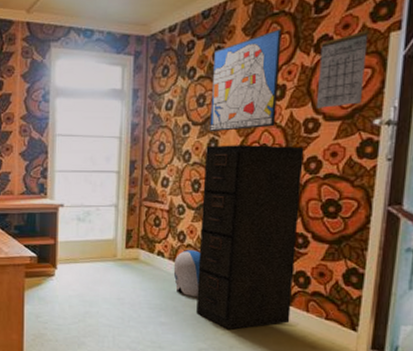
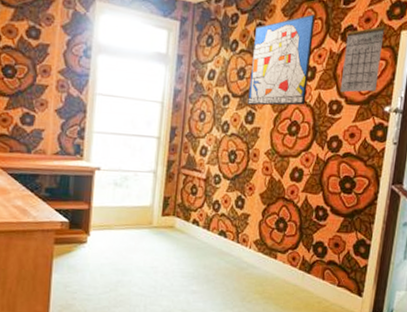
sun visor: present [173,250,200,297] -> none [206,219,233,266]
filing cabinet: present [196,145,304,330] -> none [226,118,328,297]

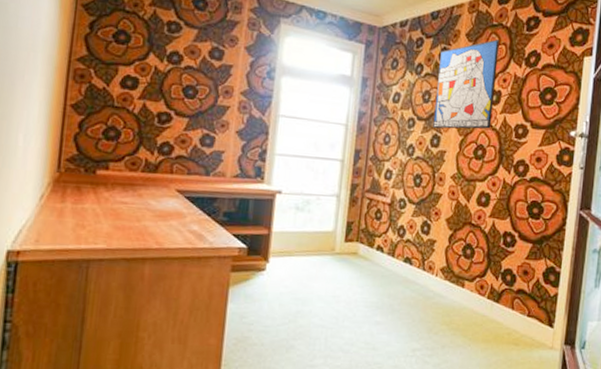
calendar: present [339,15,386,93] -> none [525,41,569,117]

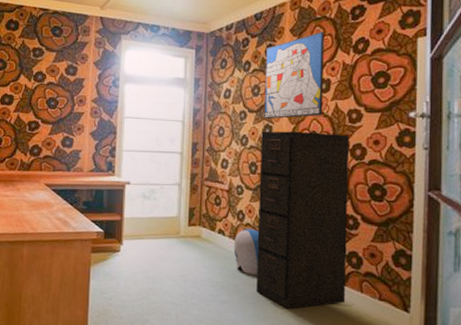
sun visor: none [391,245,419,295] -> present [233,229,259,276]
filing cabinet: none [412,142,514,328] -> present [256,131,350,309]

